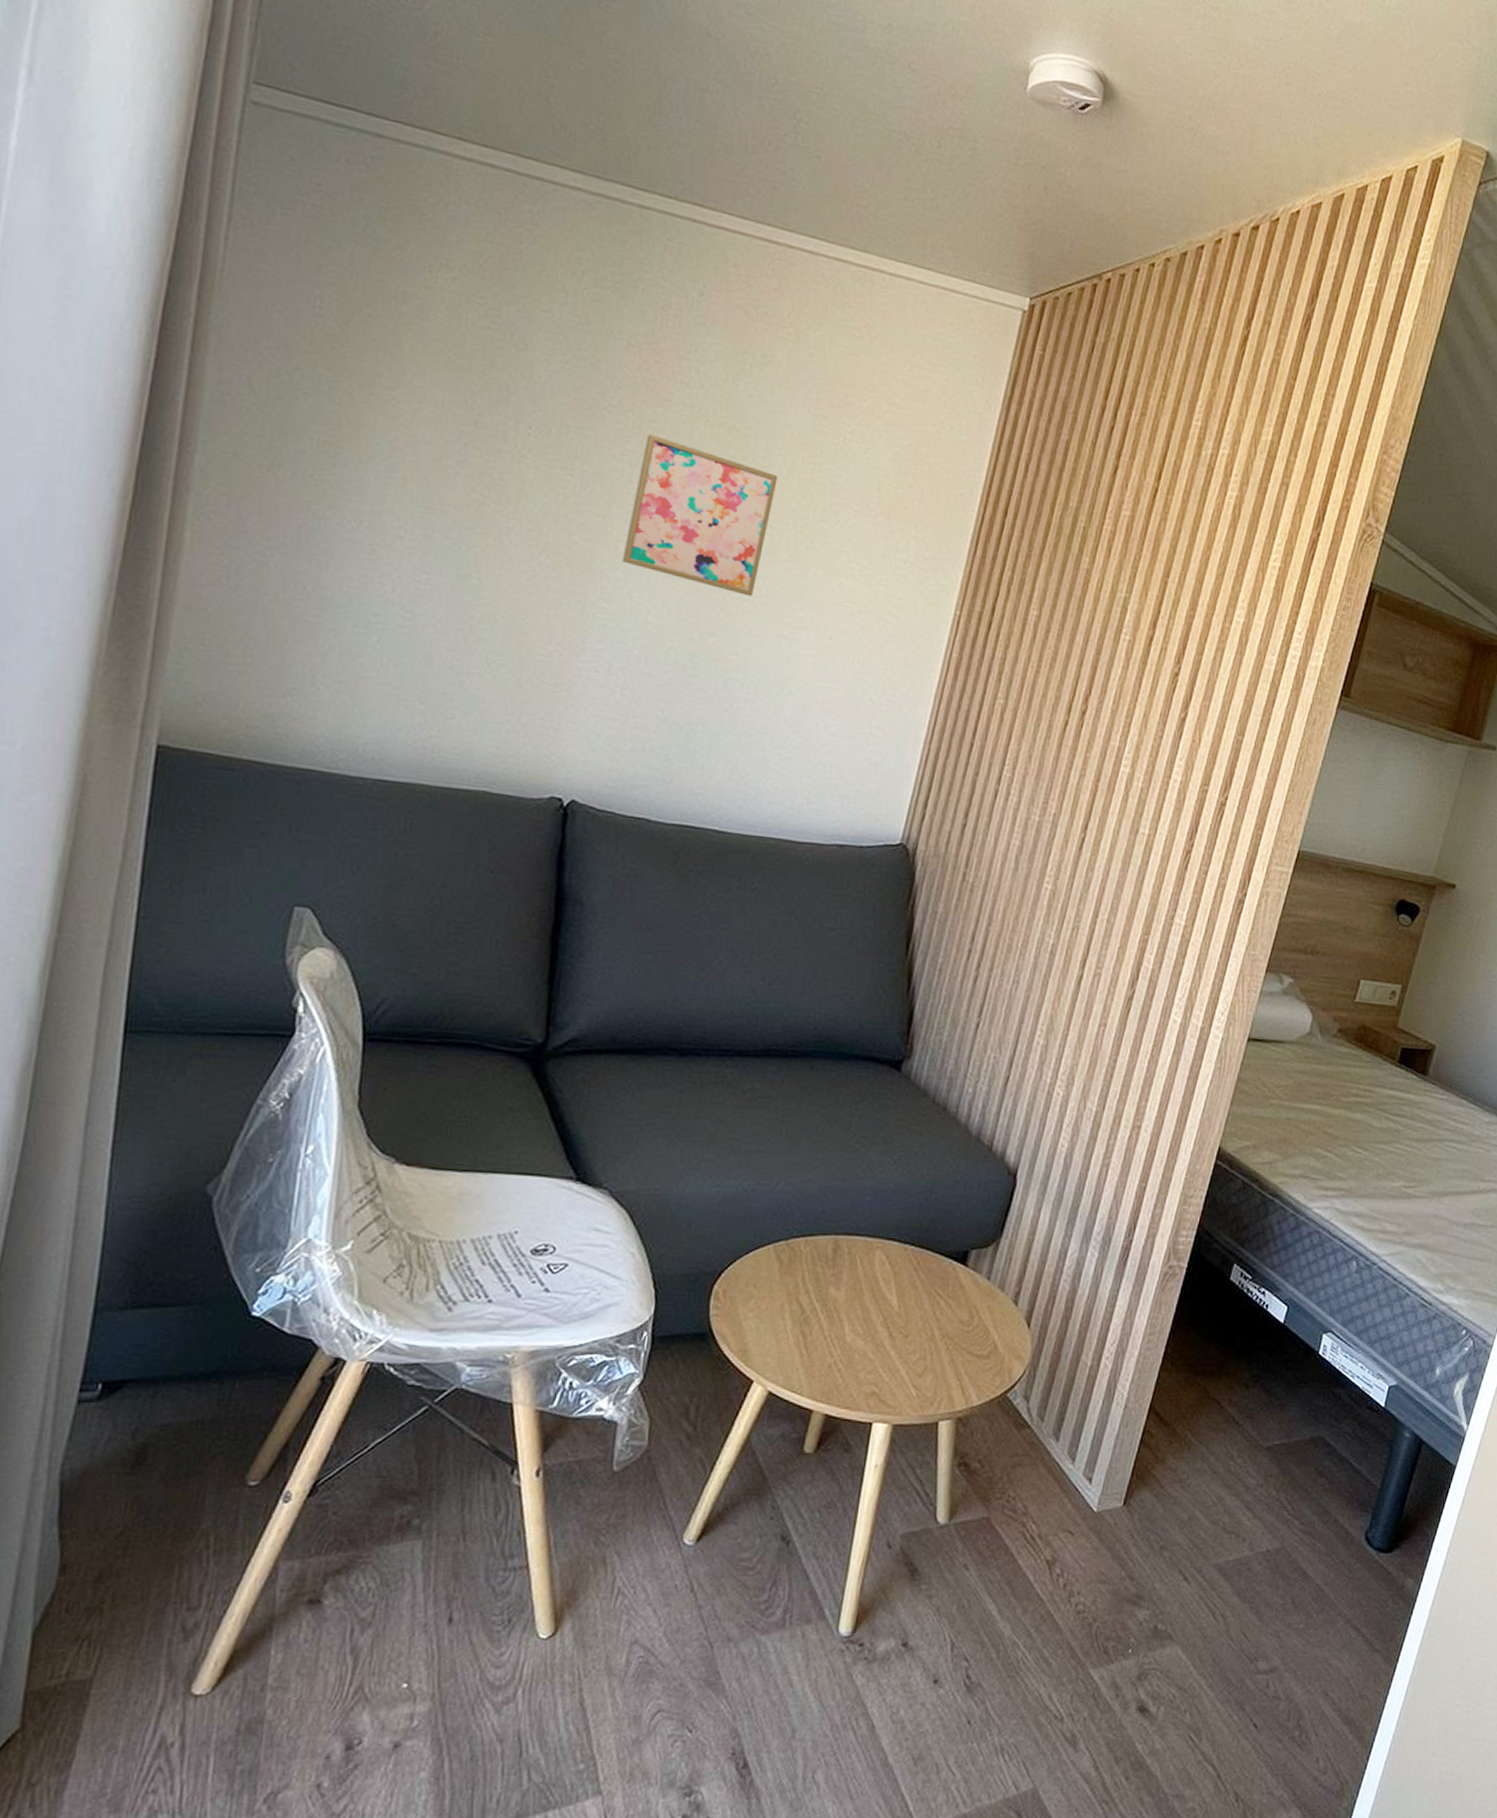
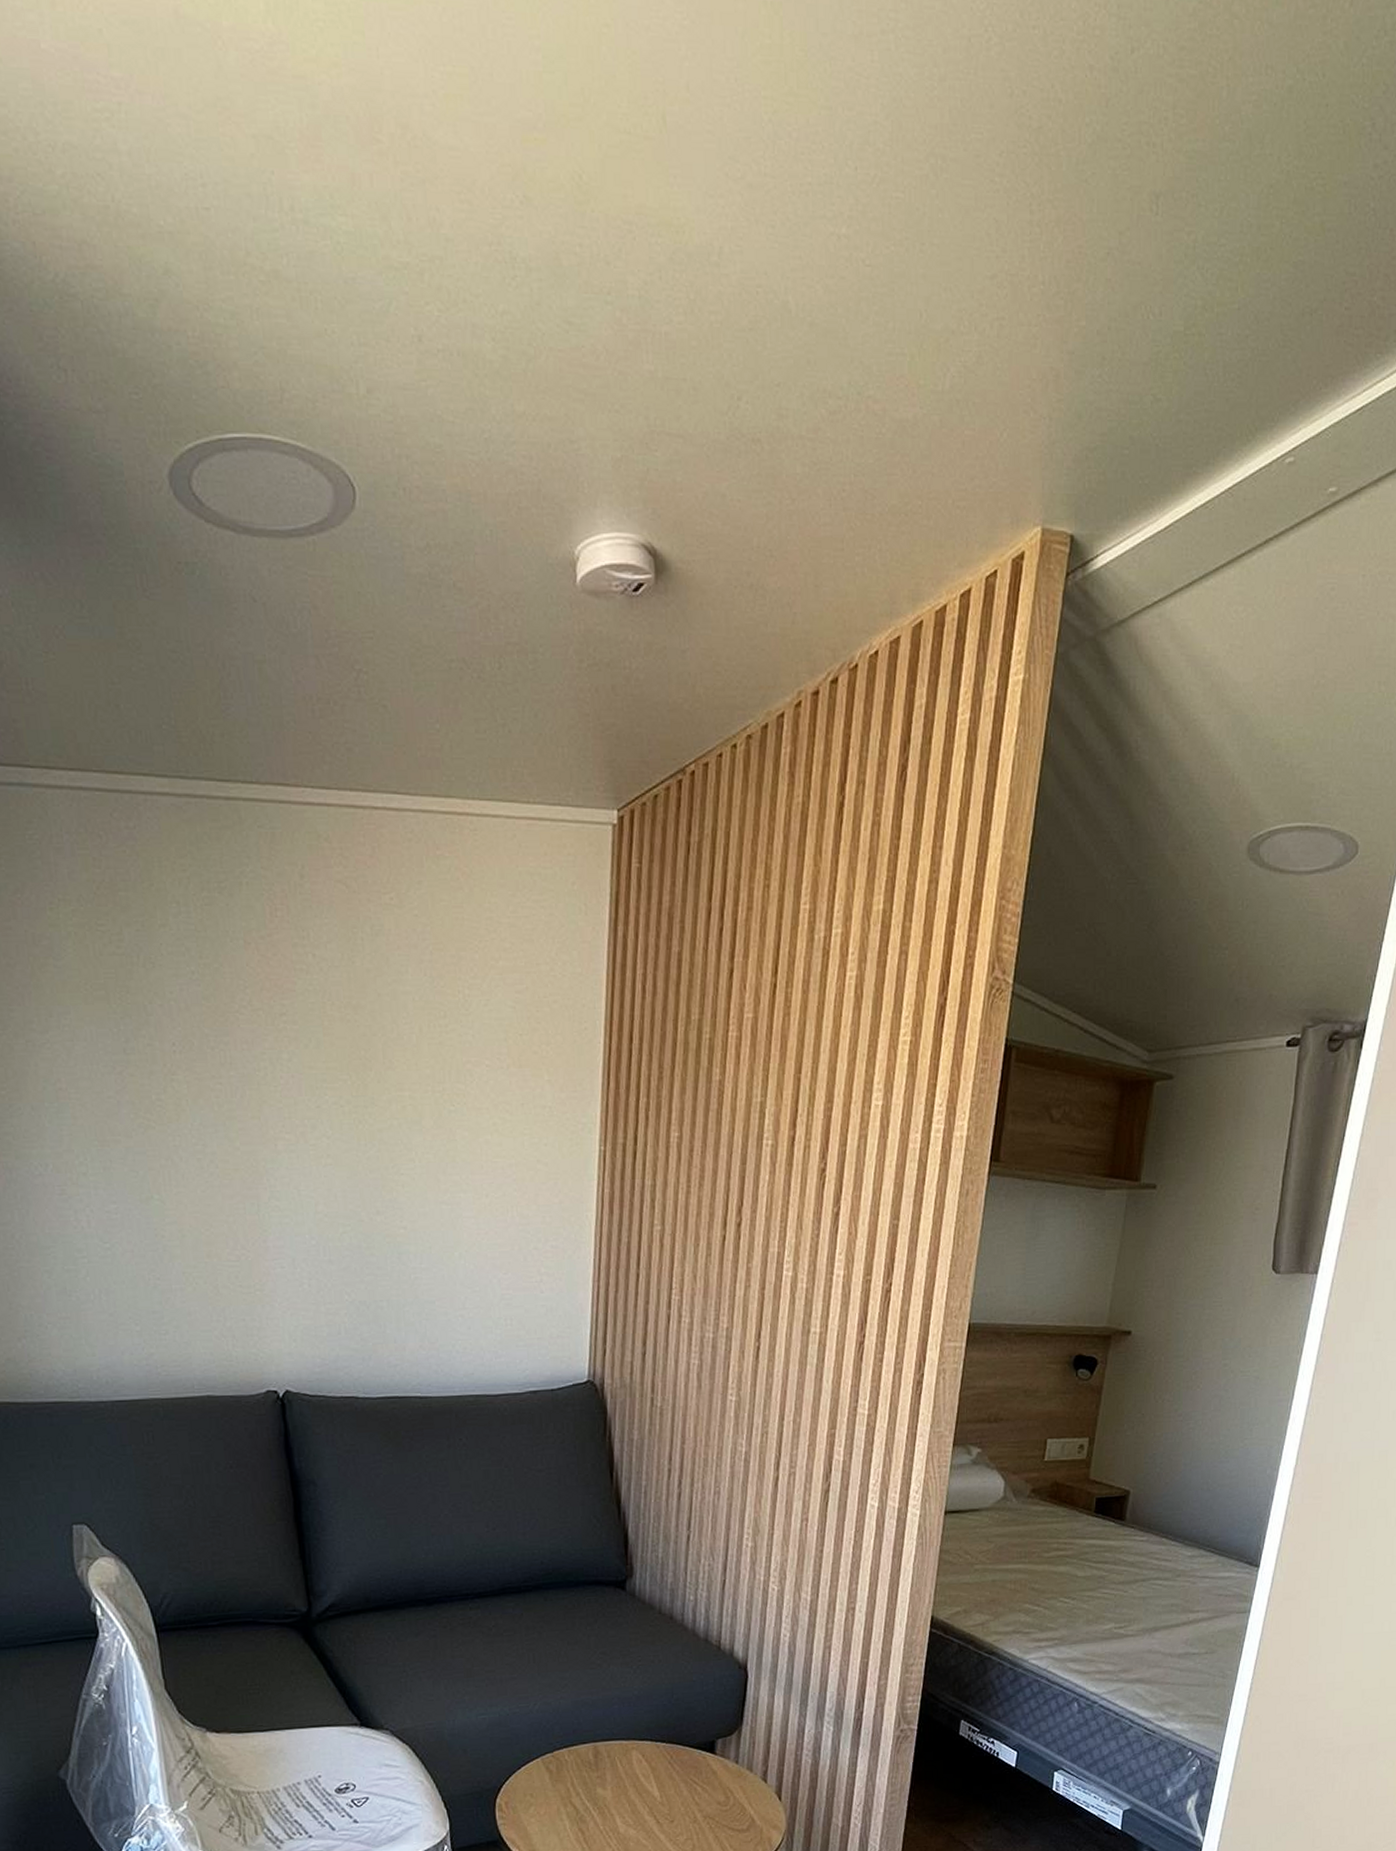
wall art: present [622,433,778,597] -> none [280,1028,410,1170]

